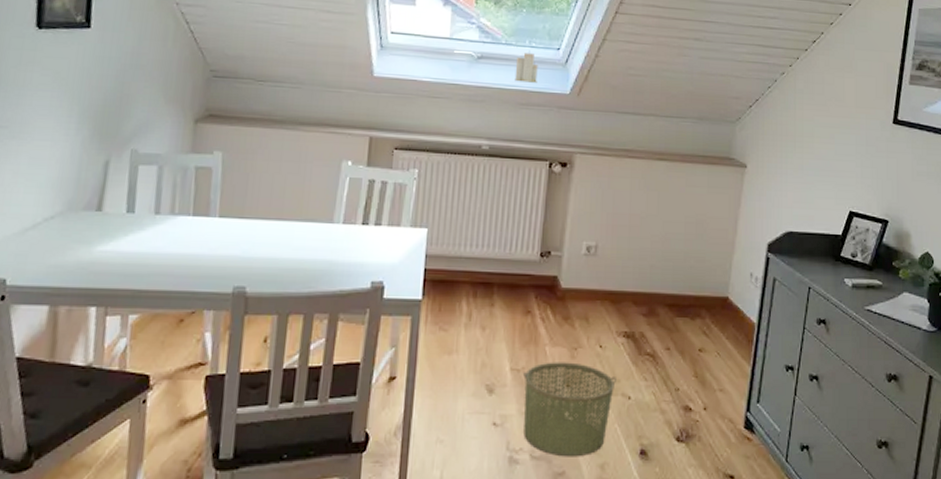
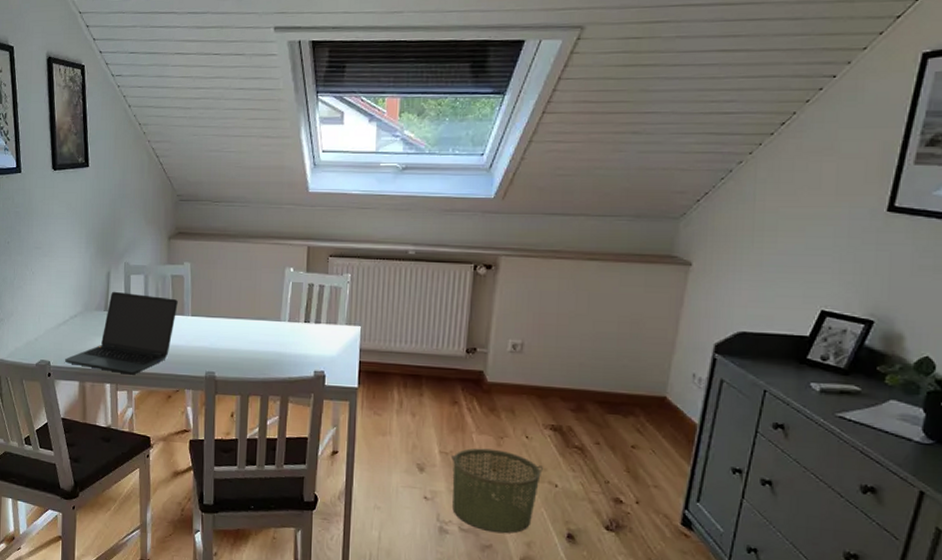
laptop: none [28,185,202,294] -> present [64,291,178,375]
candle: present [514,50,538,83] -> none [438,158,462,189]

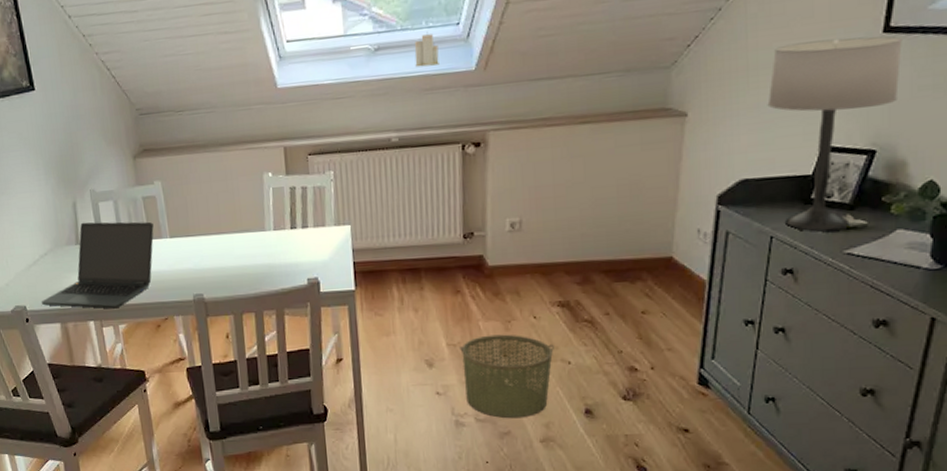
candle: none [438,158,462,189] -> present [414,31,439,68]
table lamp: none [770,211,906,393] -> present [767,36,902,232]

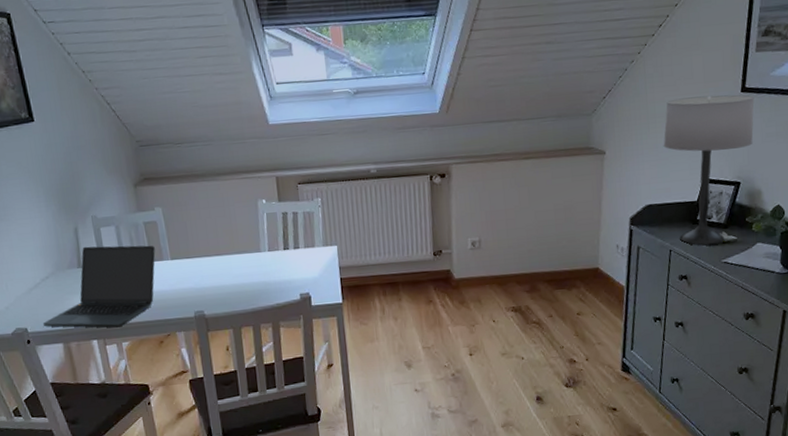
candle: present [414,31,439,68] -> none [388,79,409,109]
basket: present [460,334,554,419] -> none [433,336,510,409]

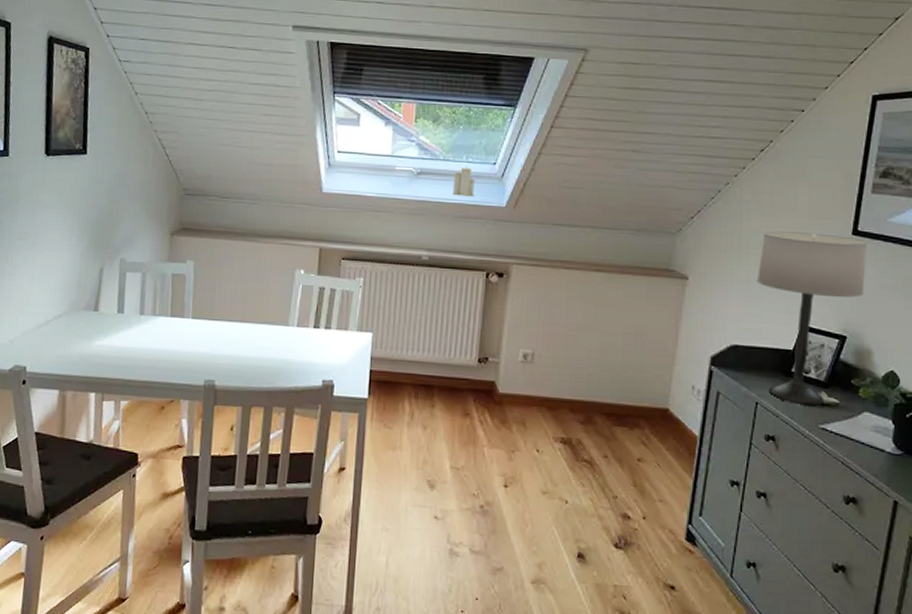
laptop: present [42,245,156,328] -> none [43,289,178,383]
candle: none [388,79,409,109] -> present [452,165,475,197]

